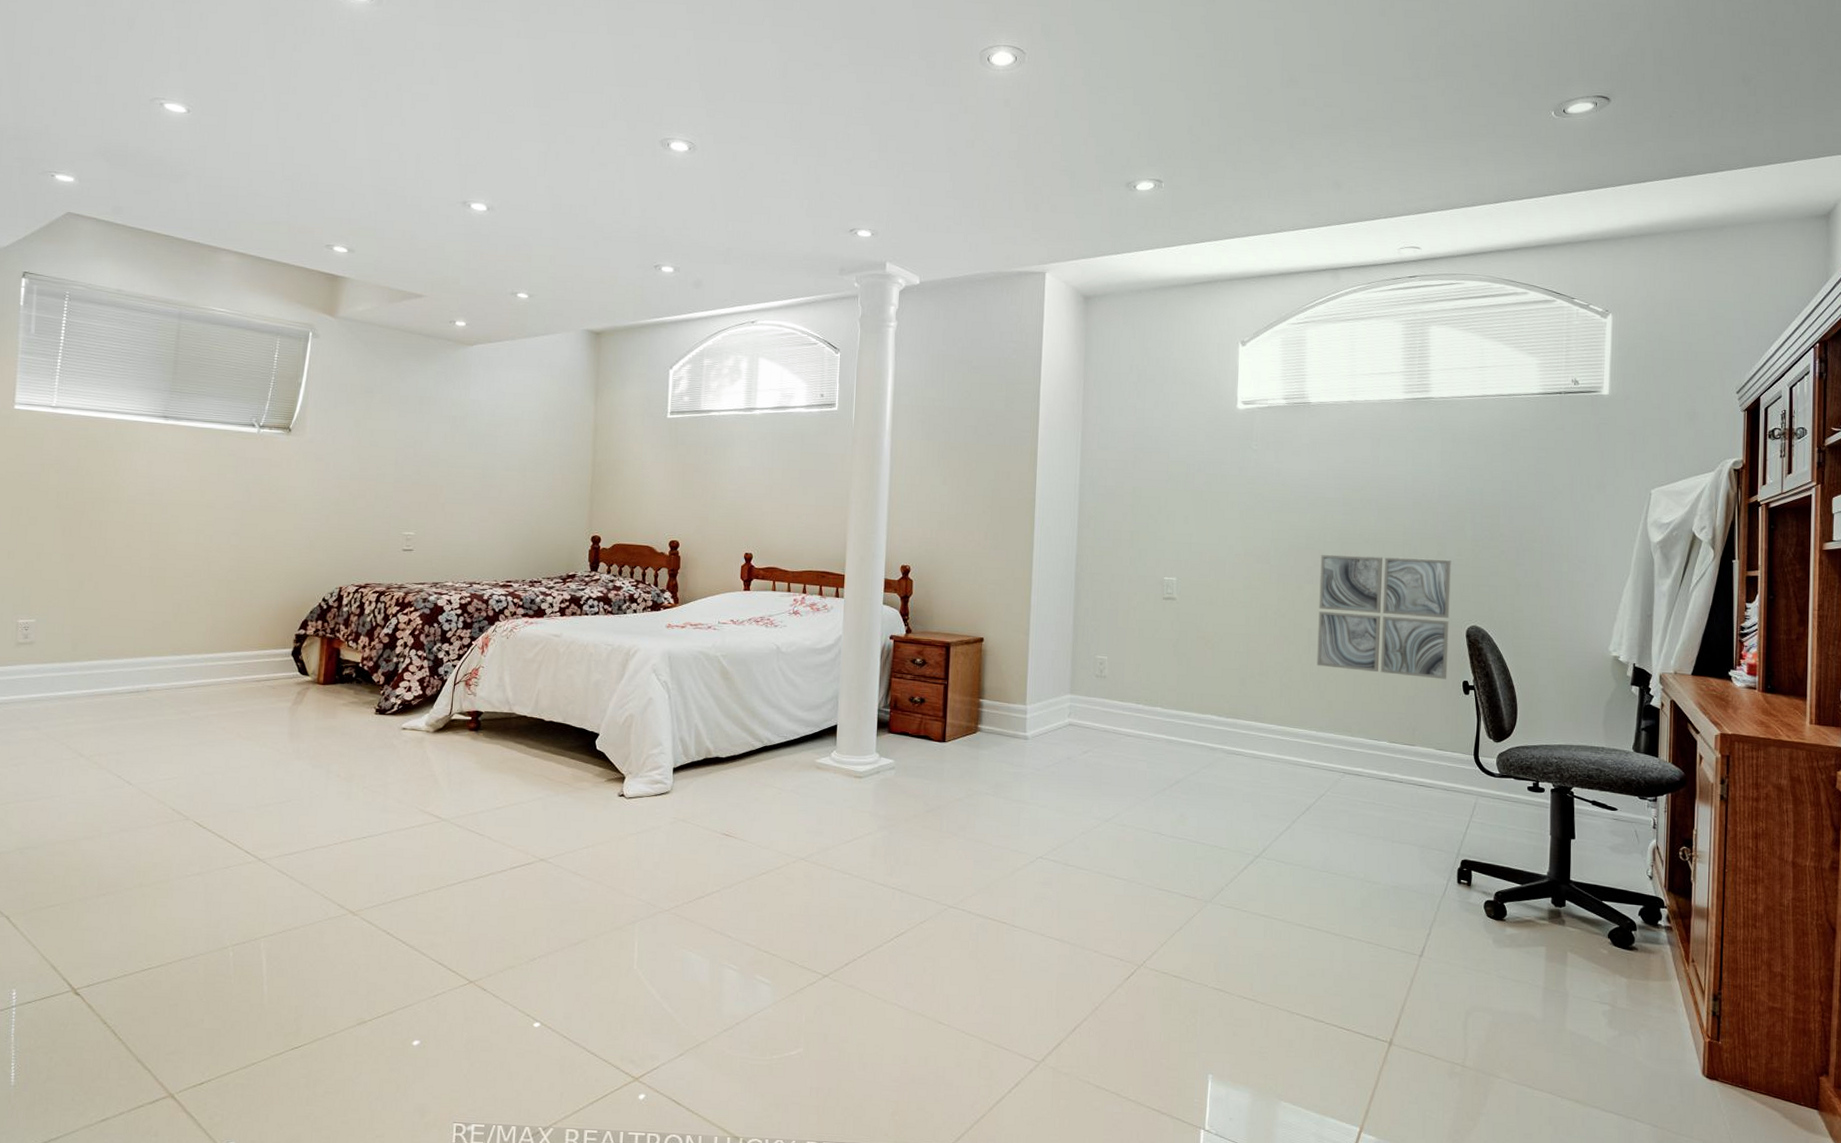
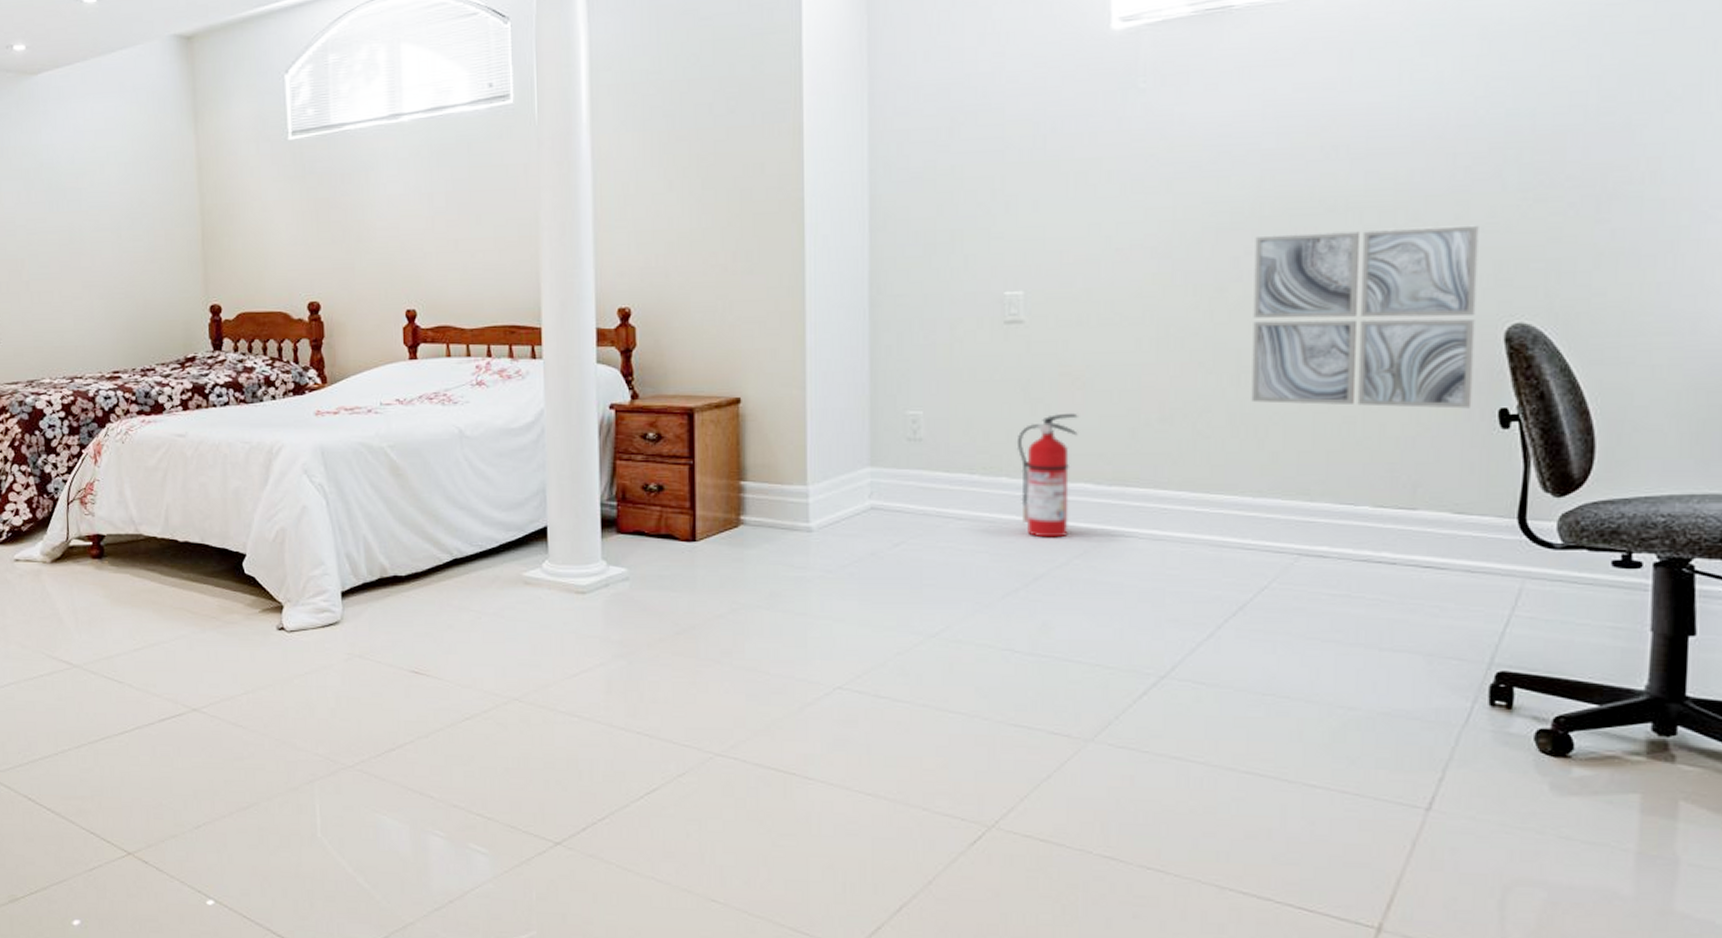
fire extinguisher: none [1168,664,1208,753] -> present [1016,412,1078,538]

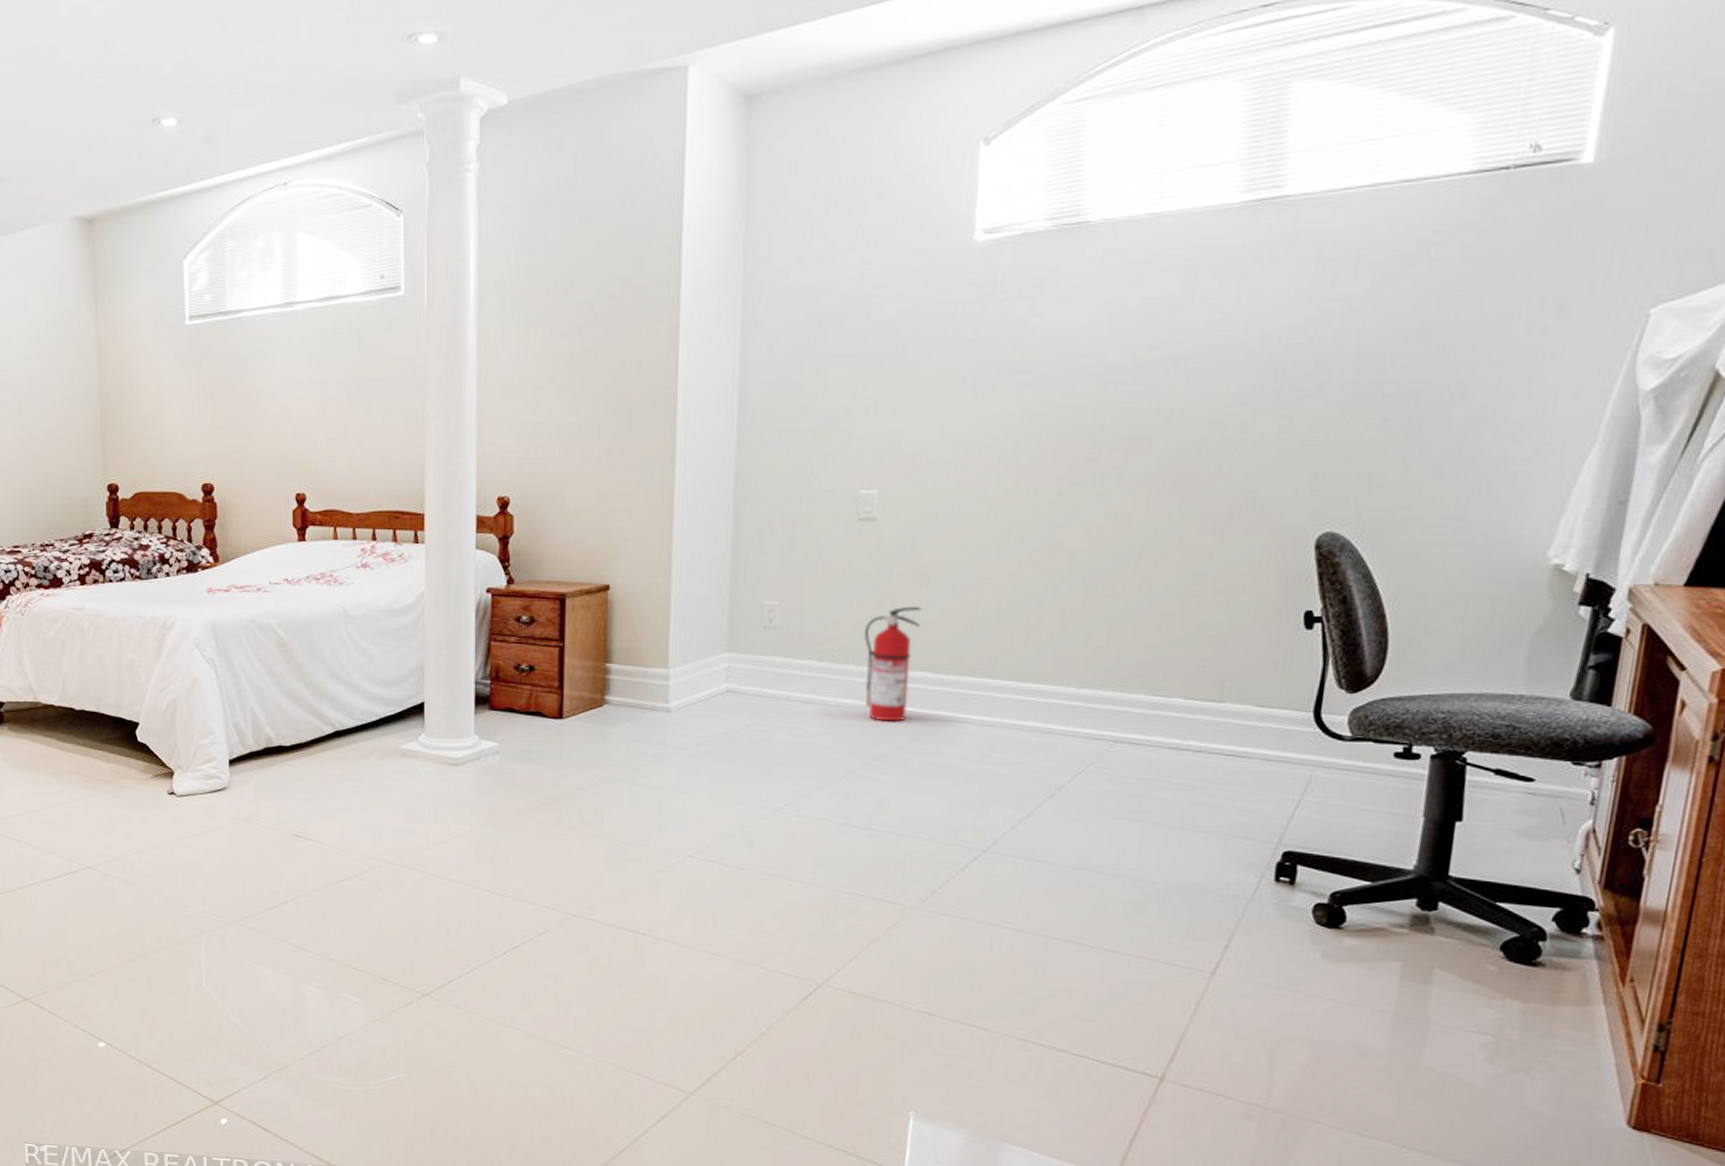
wall art: present [1251,225,1479,409] -> none [1081,438,1300,610]

